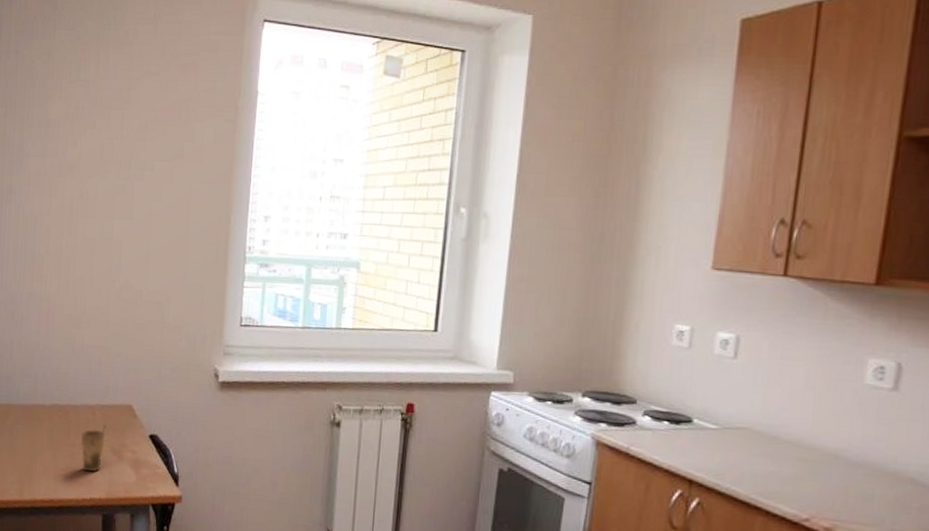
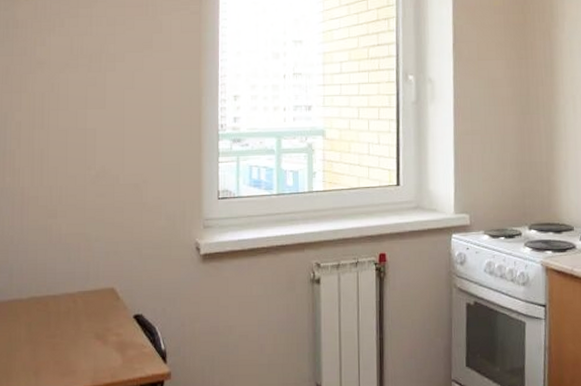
cup: present [80,424,106,472] -> none [61,310,88,361]

